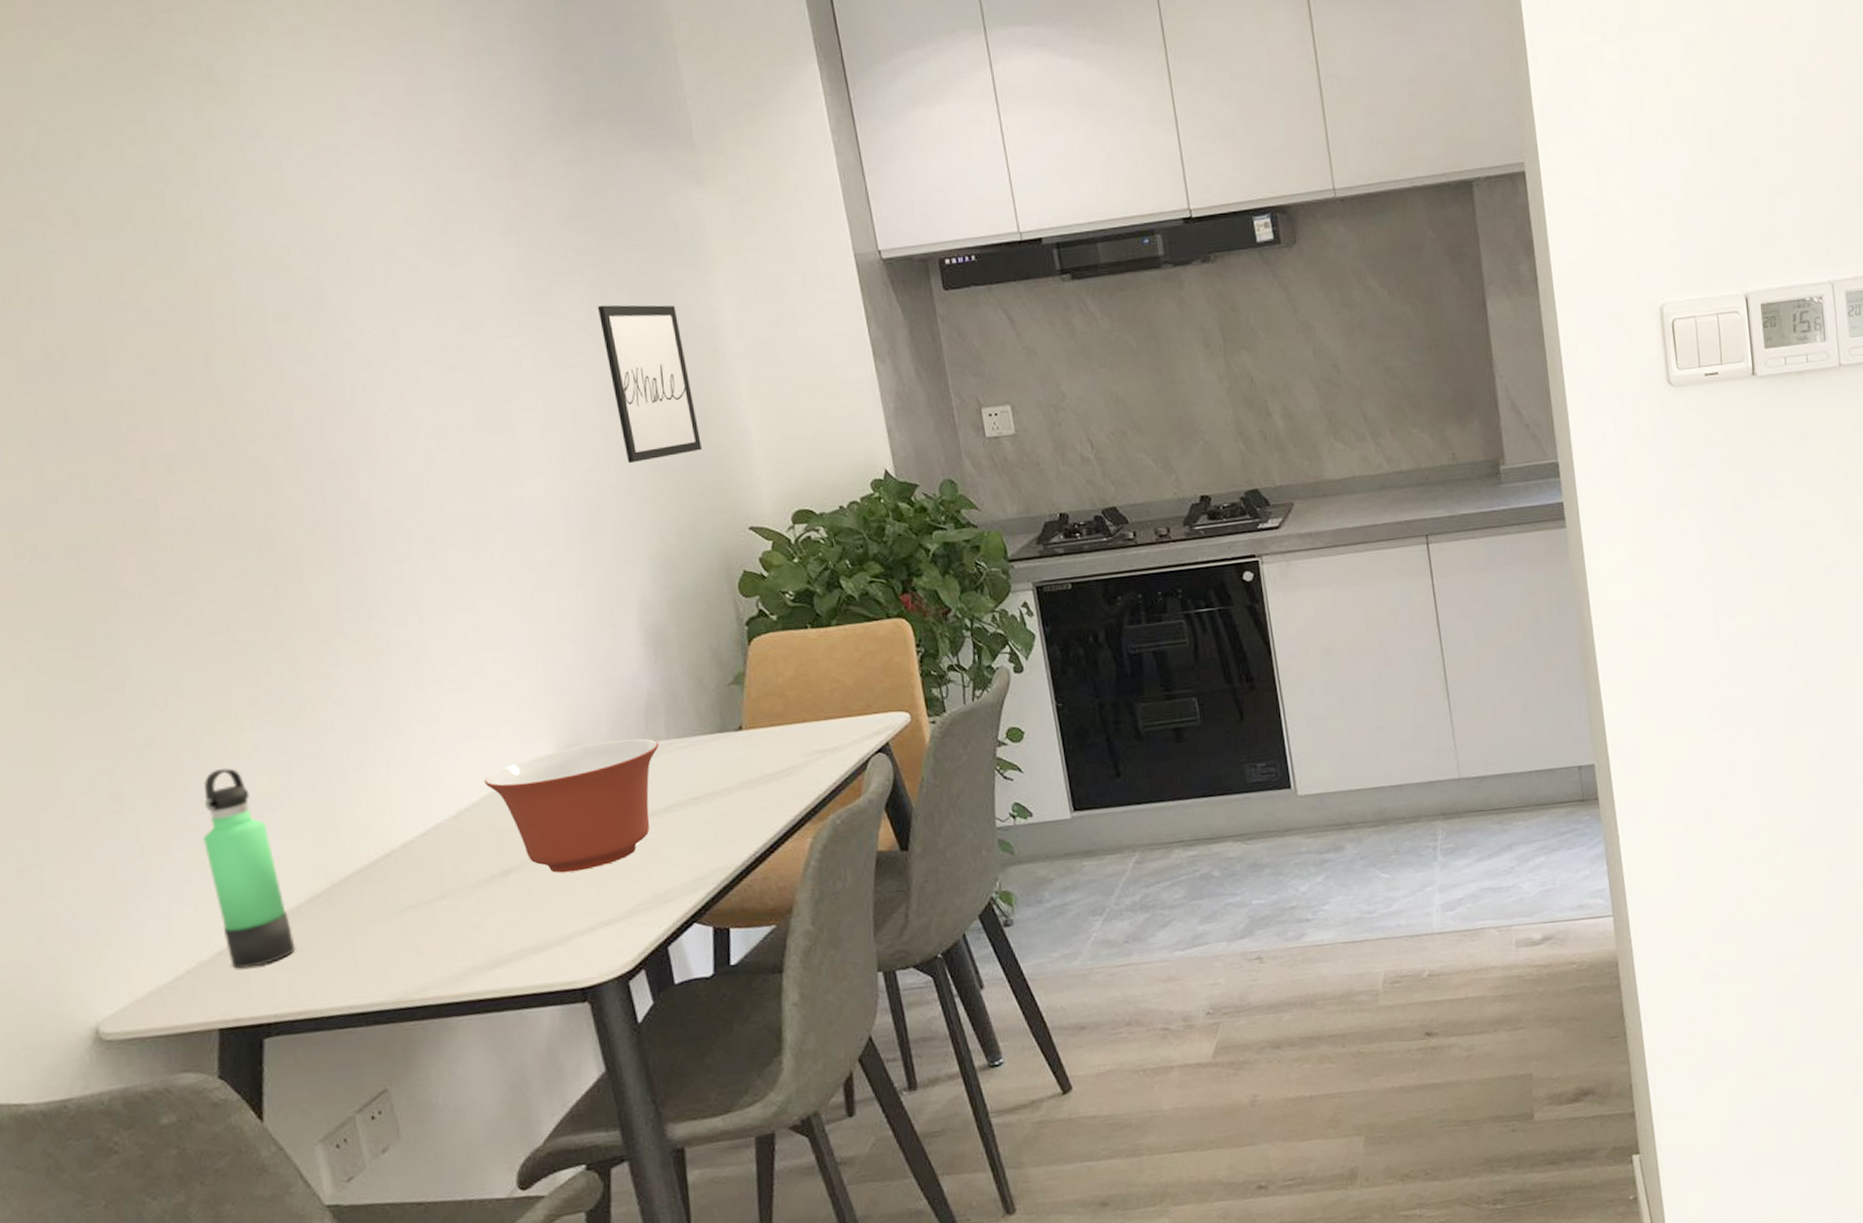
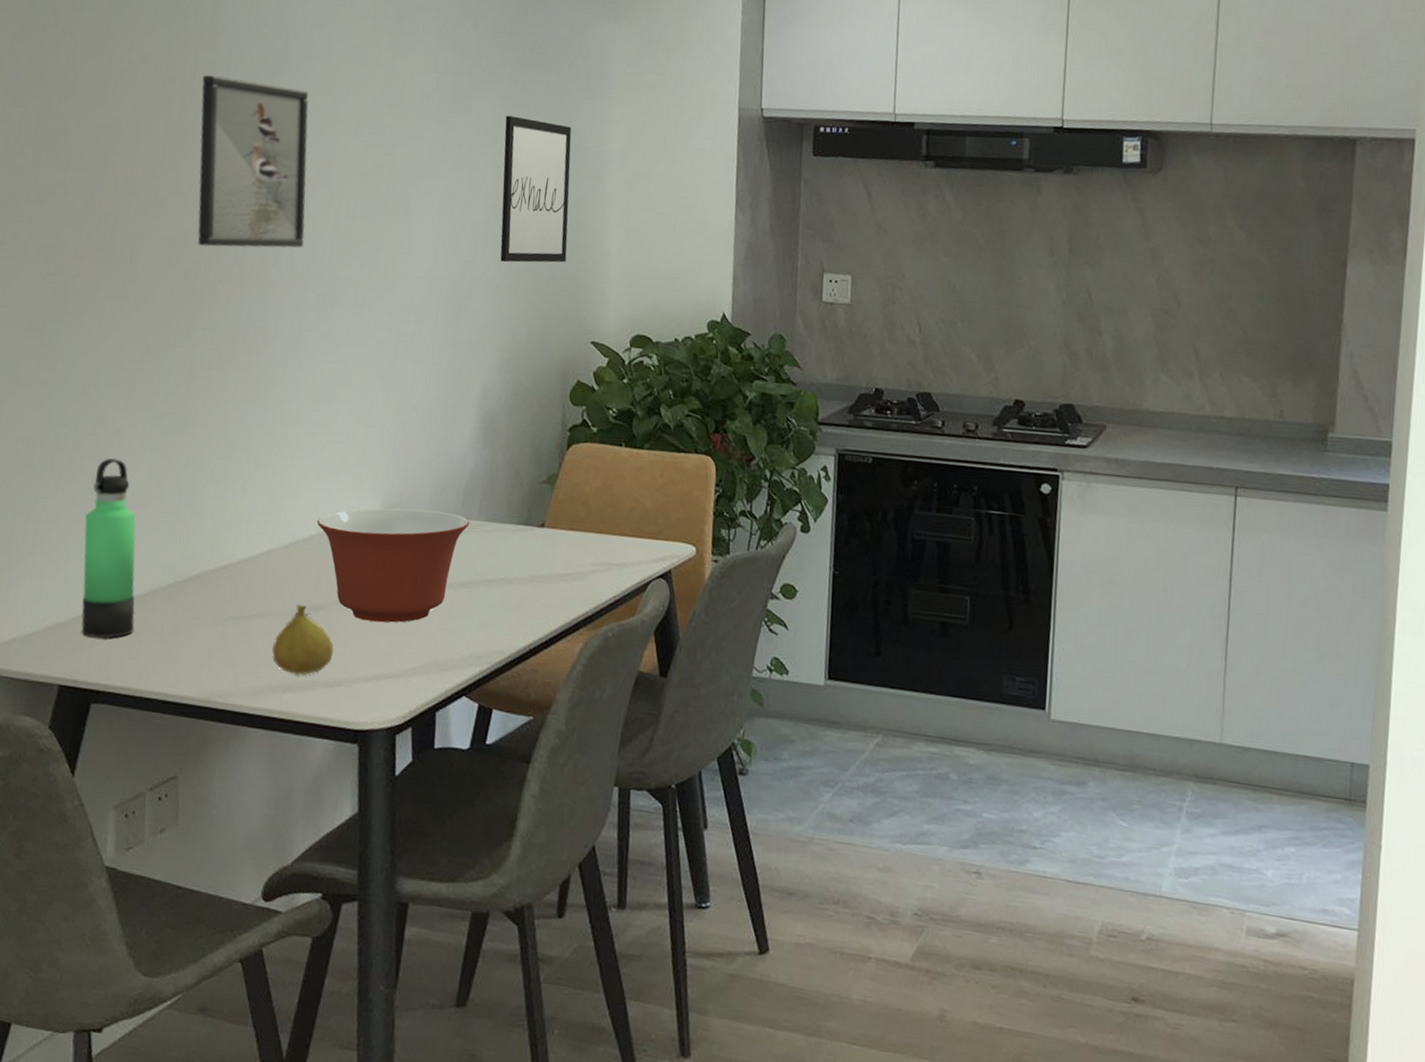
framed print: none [223,318,395,513] -> present [197,75,309,248]
fruit: none [465,872,538,949] -> present [272,604,334,675]

